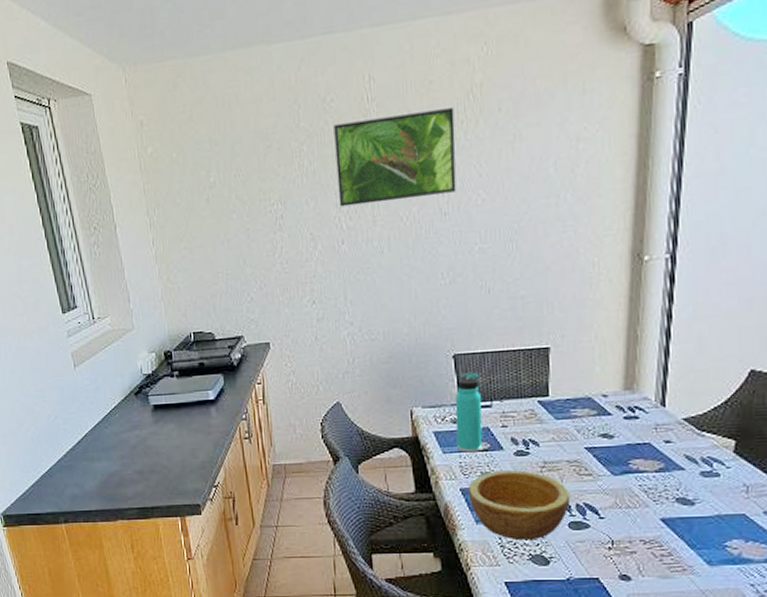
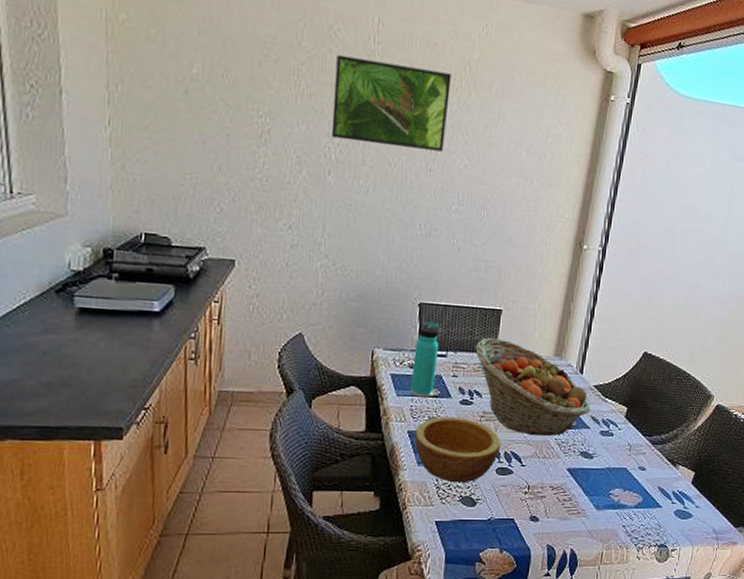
fruit basket: none [524,379,683,483] -> present [475,337,591,436]

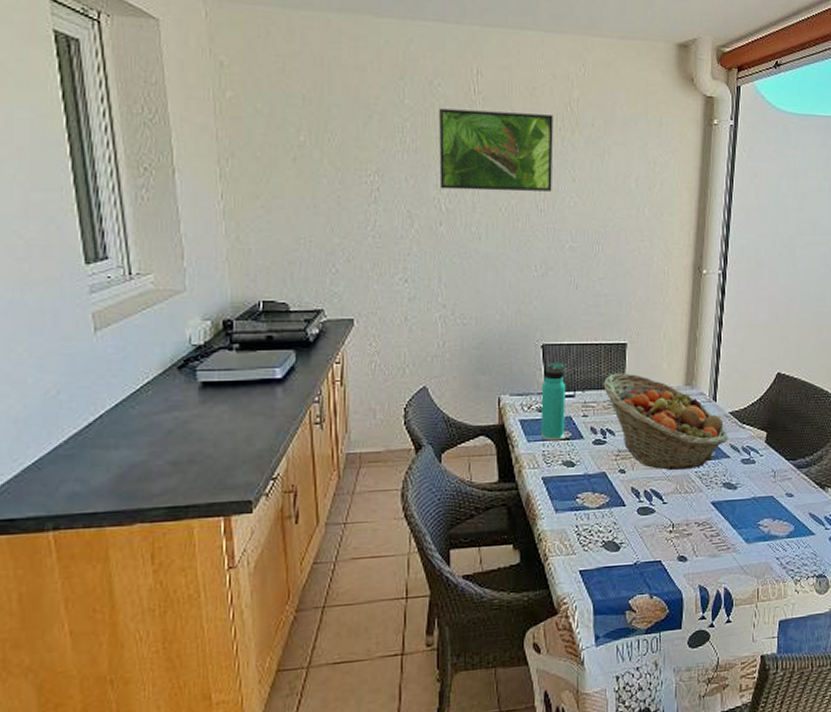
bowl: present [414,416,502,483] -> none [549,458,640,528]

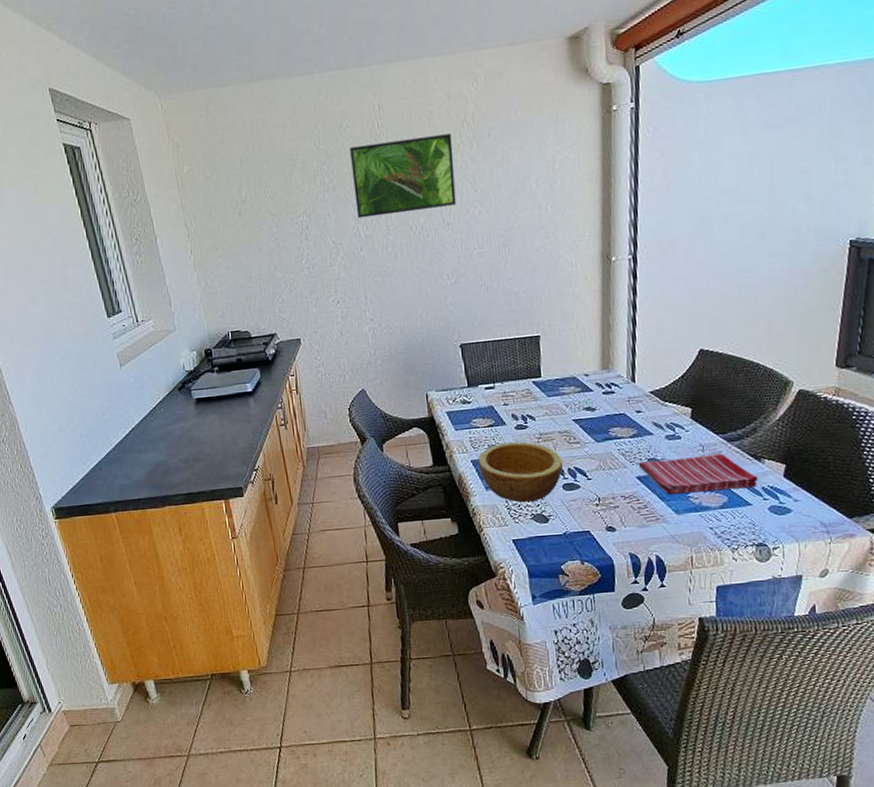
thermos bottle: present [541,362,567,441] -> none [463,358,489,429]
bowl: none [549,458,640,528] -> present [477,441,563,503]
fruit basket: present [603,373,729,470] -> none [520,362,651,449]
dish towel: none [713,480,822,522] -> present [638,453,759,495]

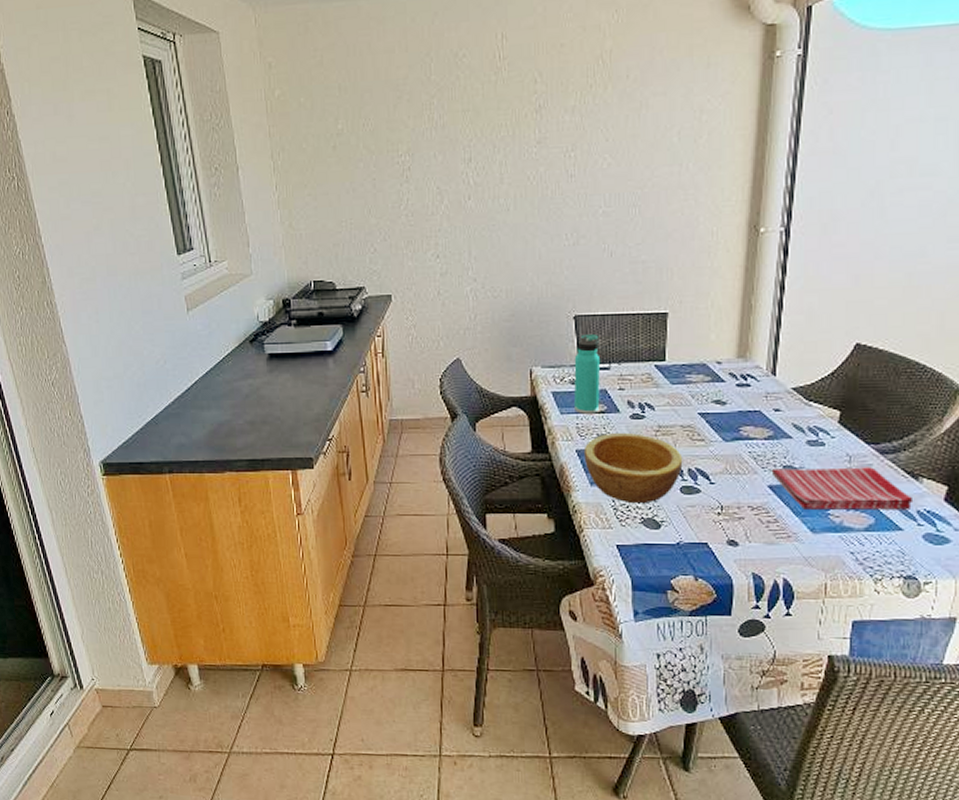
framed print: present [350,133,457,218] -> none [465,72,584,163]
thermos bottle: none [463,358,489,429] -> present [574,333,601,414]

